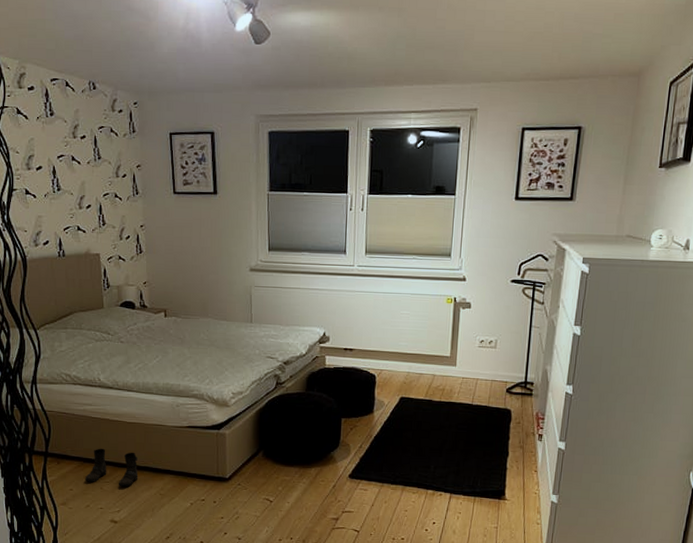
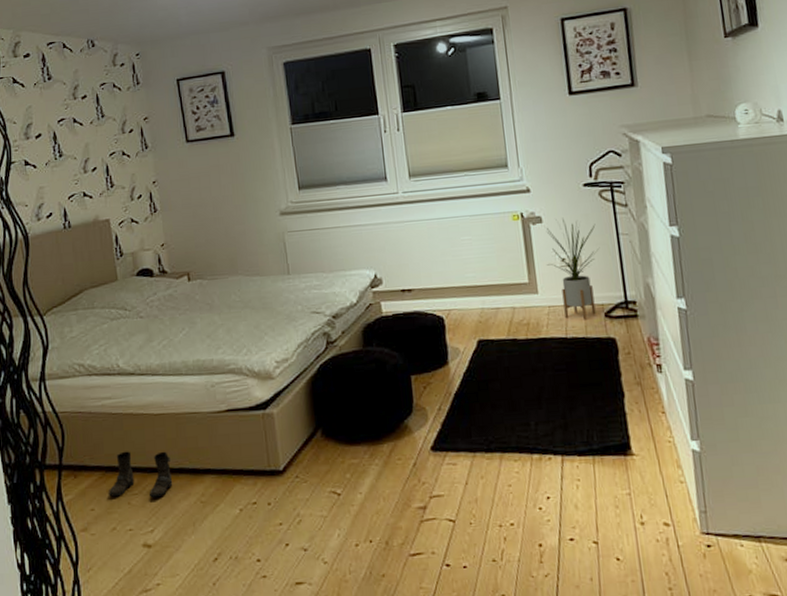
house plant: none [467,306,514,392] -> present [545,217,600,320]

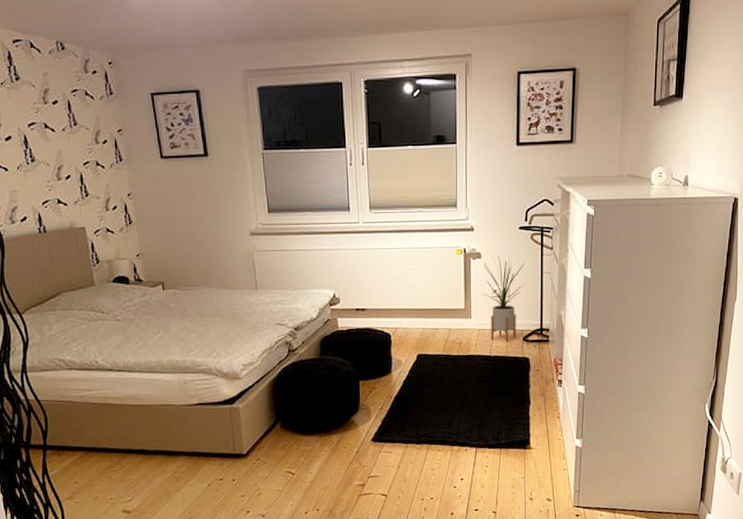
boots: present [108,451,173,498] -> none [90,435,149,474]

